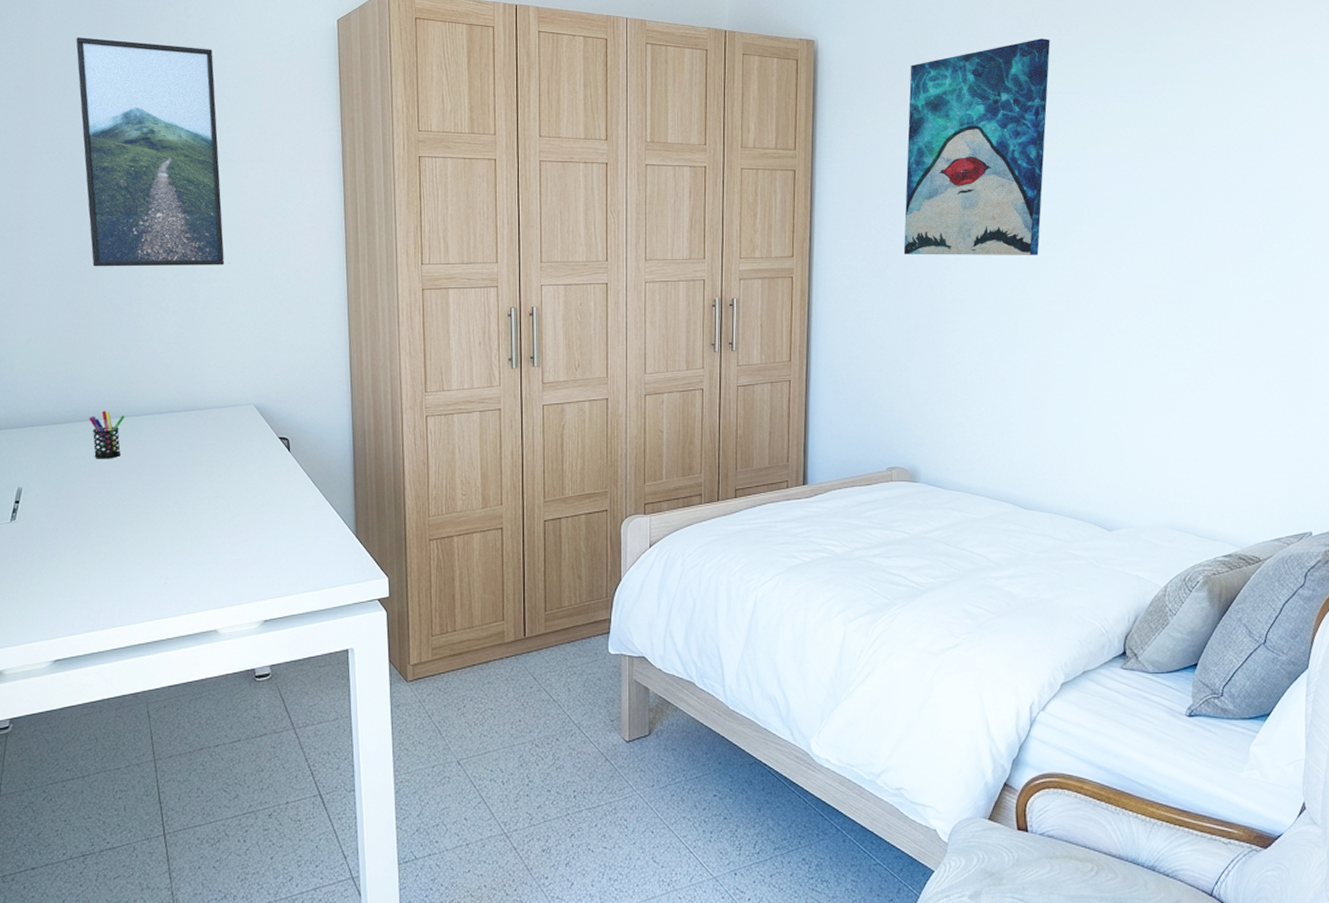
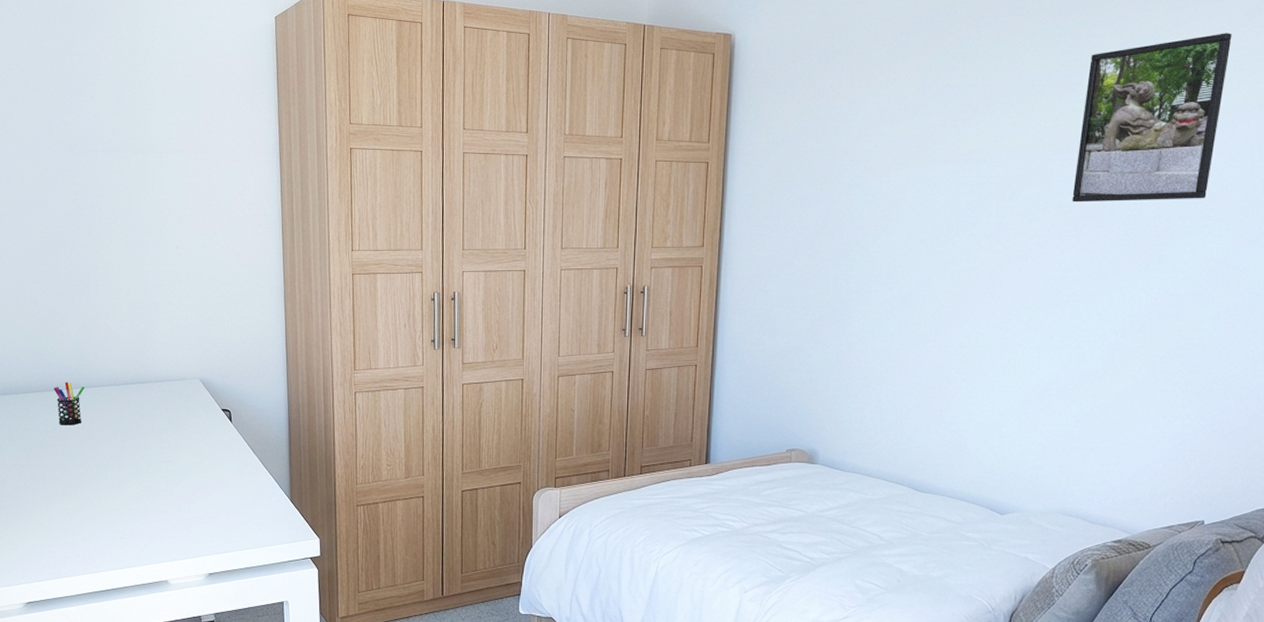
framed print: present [76,37,225,267] -> none [37,35,173,251]
wall art: present [903,38,1051,255] -> none [811,31,968,247]
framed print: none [1161,42,1305,209] -> present [1072,33,1232,203]

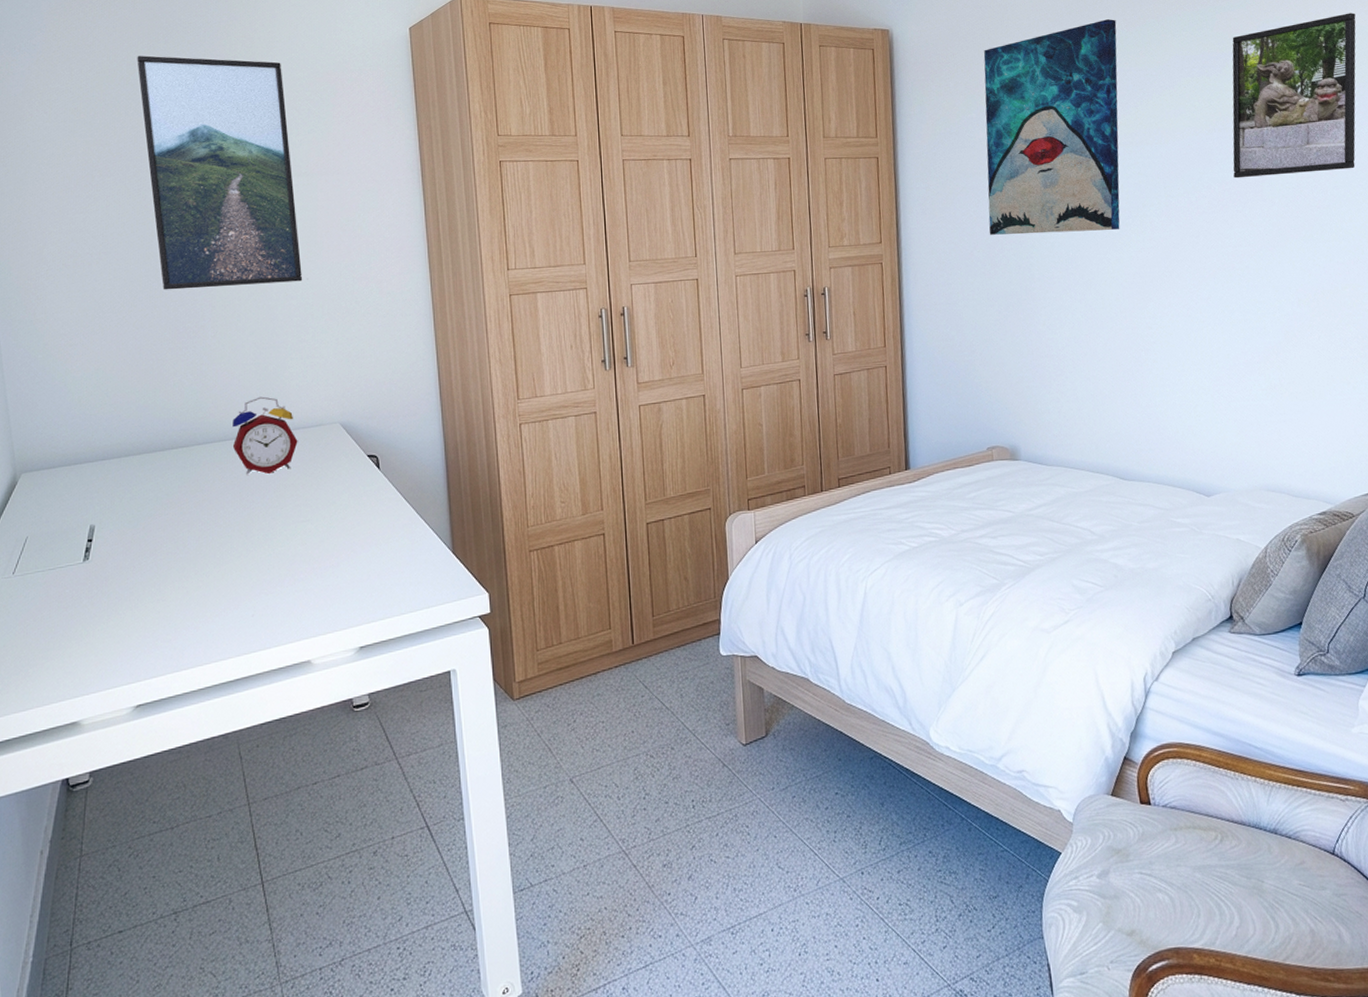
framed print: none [37,35,173,251] -> present [137,55,303,290]
pen holder: present [53,382,85,425] -> none [164,438,203,490]
alarm clock: none [109,350,164,418] -> present [232,396,298,475]
wall art: none [811,31,968,247] -> present [983,19,1120,235]

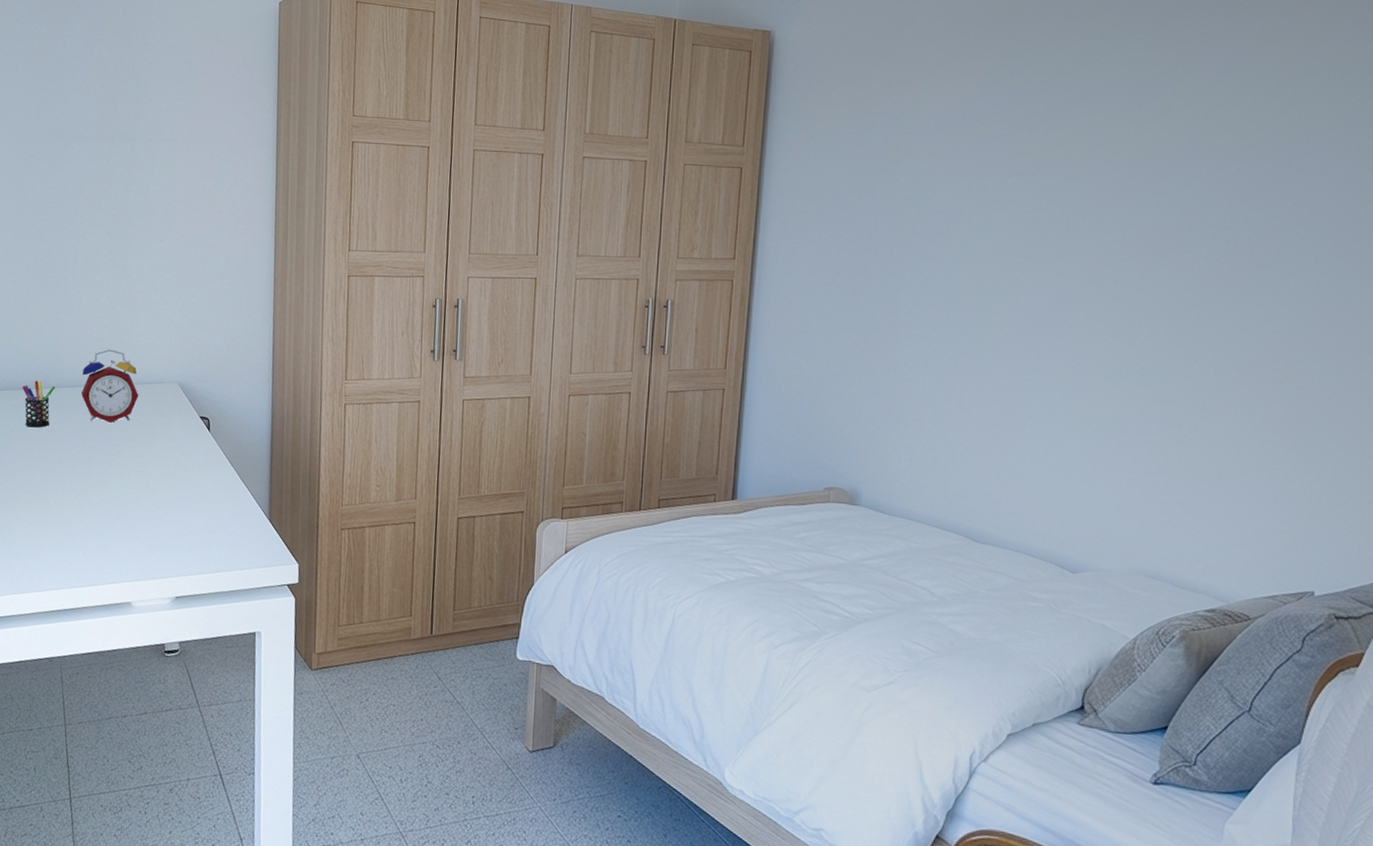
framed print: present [137,55,303,290] -> none [29,16,158,244]
pen holder: none [164,438,203,490] -> present [22,380,56,428]
wall art: present [983,19,1120,235] -> none [856,33,1035,268]
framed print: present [1232,13,1356,179] -> none [1155,42,1338,225]

